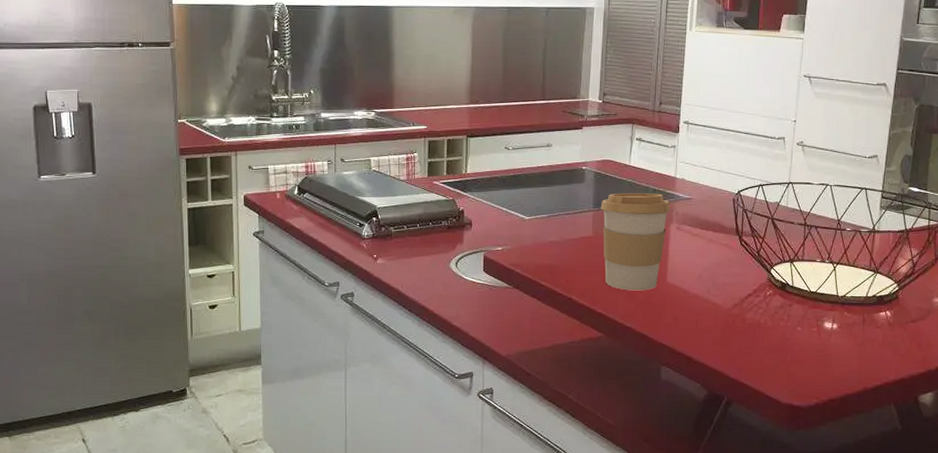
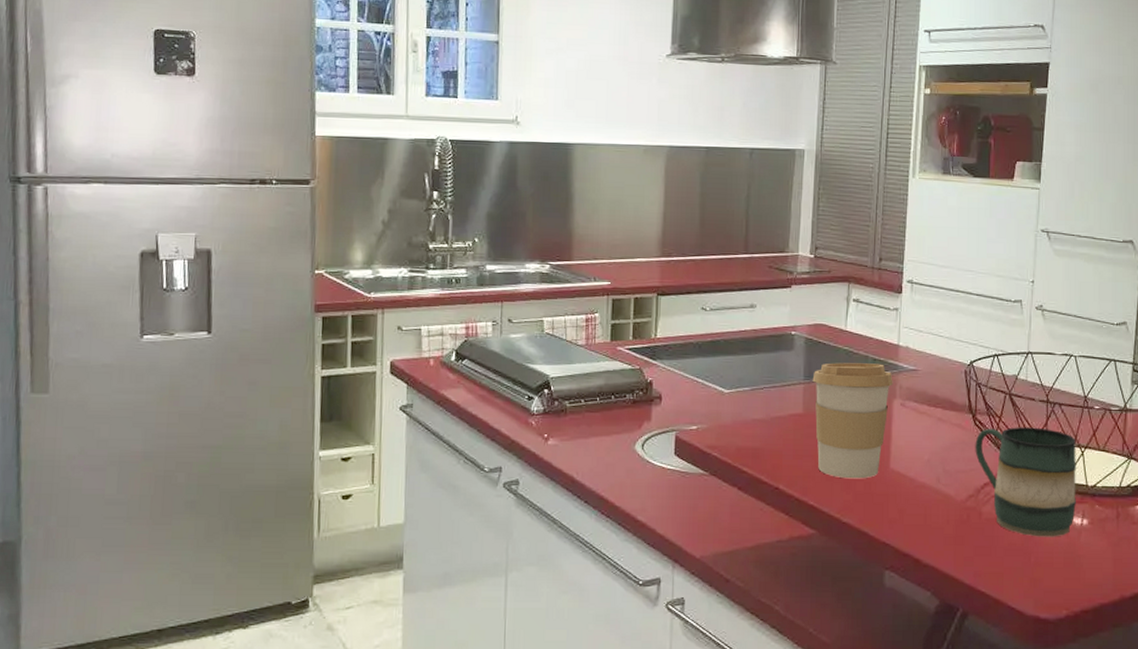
mug: none [740,246,829,339] -> present [975,427,1076,537]

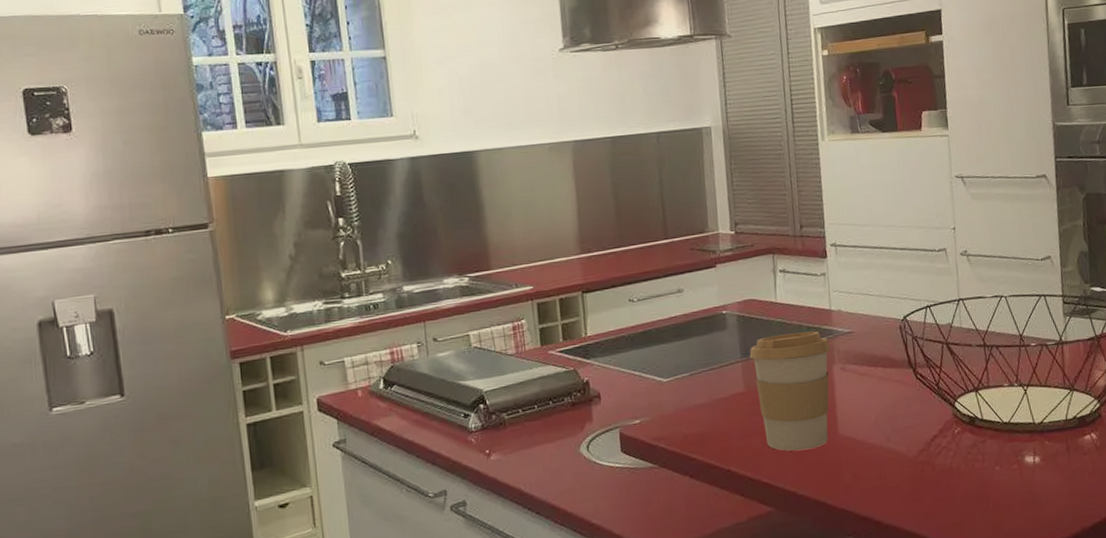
mug: present [975,427,1076,537] -> none [919,372,1027,482]

